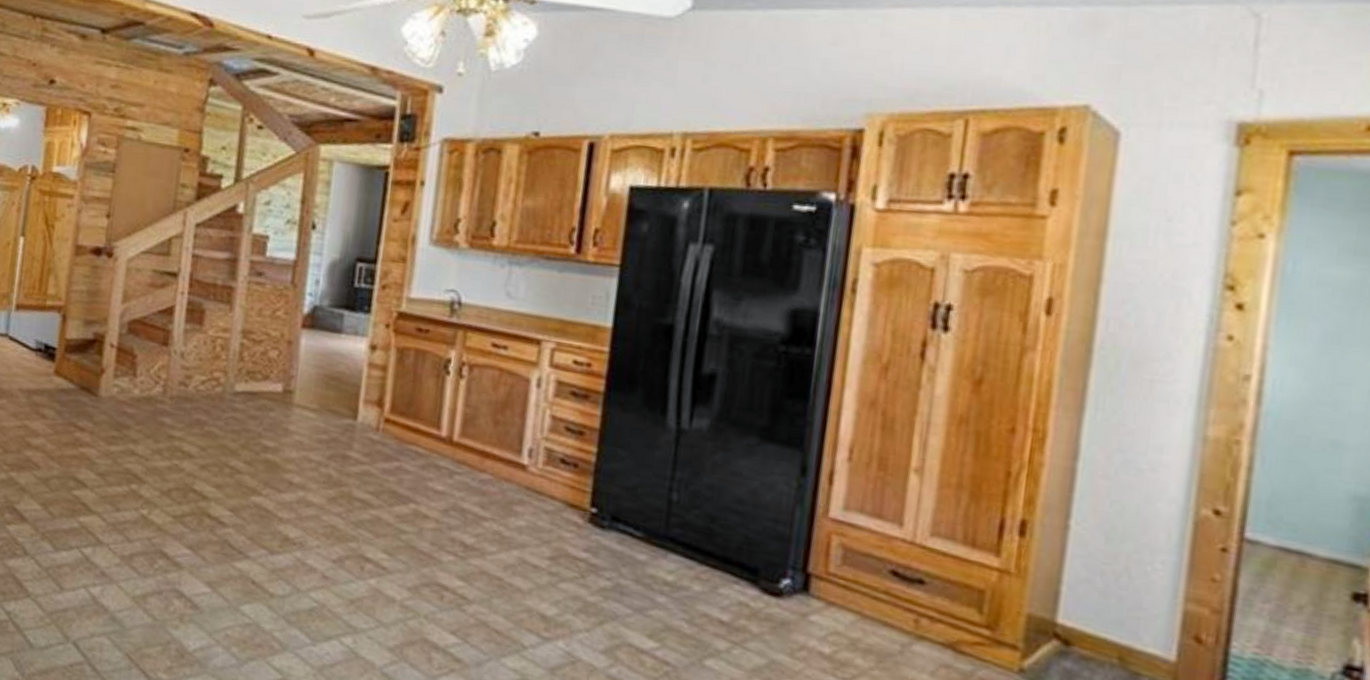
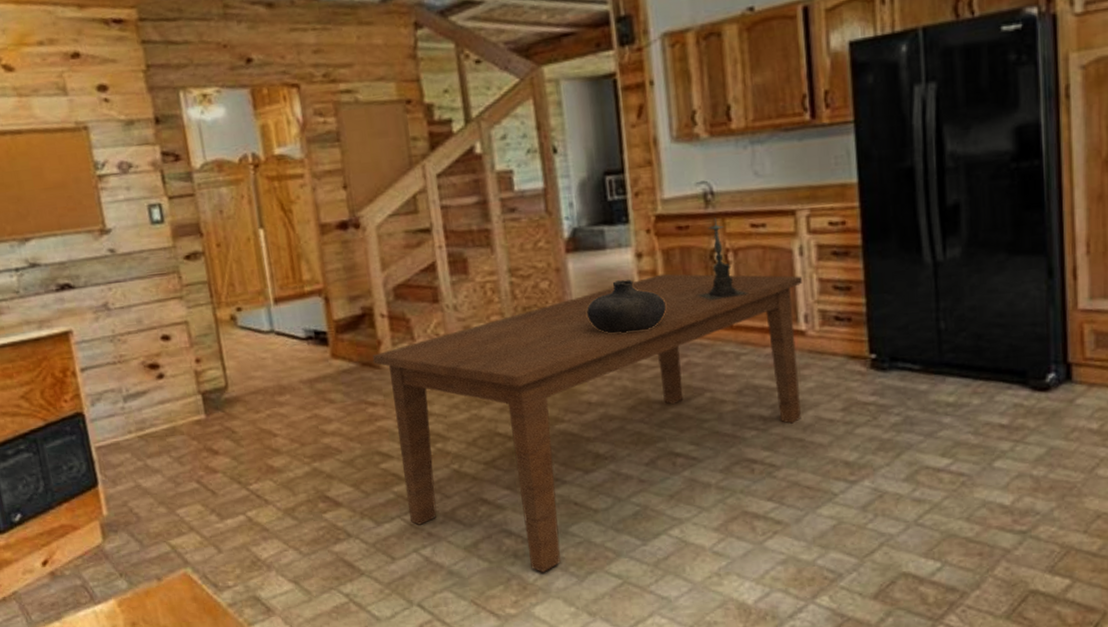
dining table: none [88,371,534,646] -> present [373,273,802,573]
vase: none [308,367,389,424] -> present [587,280,666,334]
candle holder: none [423,328,476,414] -> present [697,217,749,300]

